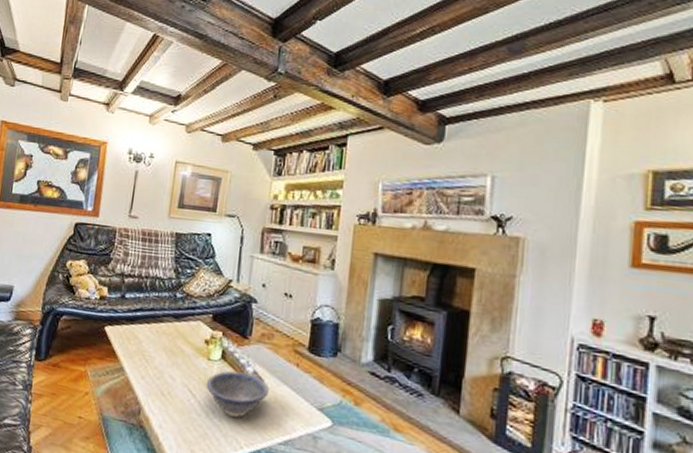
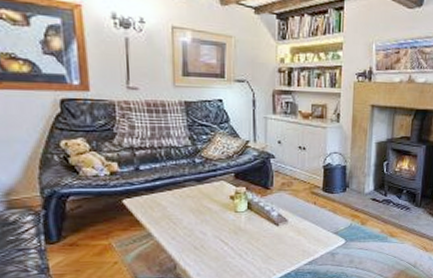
decorative bowl: present [205,370,269,419] -> none [236,217,292,254]

